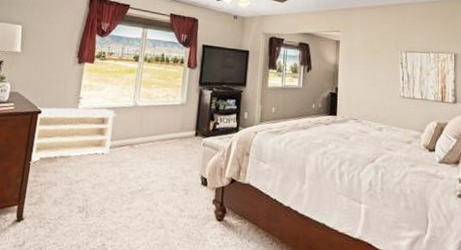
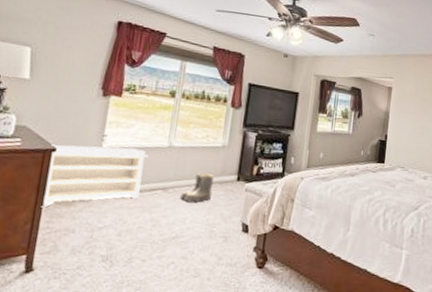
boots: none [144,130,175,157] -> present [179,173,215,202]

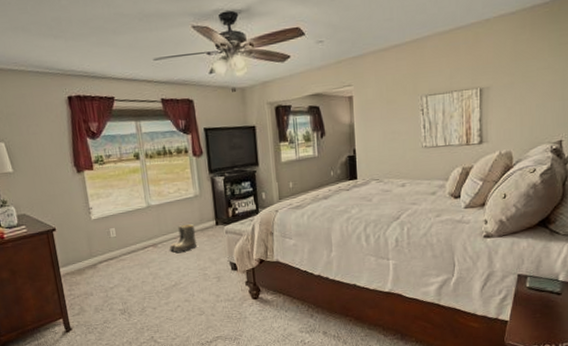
bench: present [41,145,148,208] -> none [50,214,135,279]

